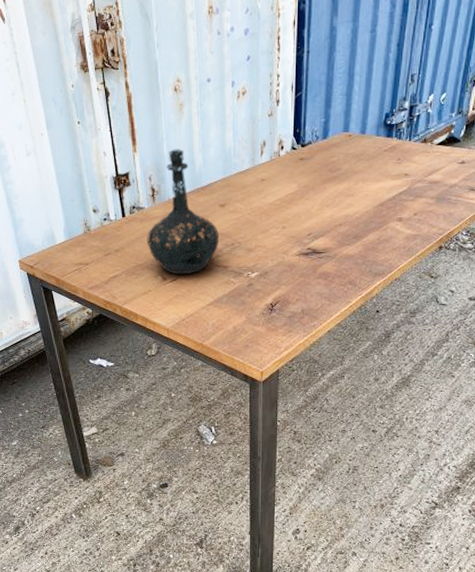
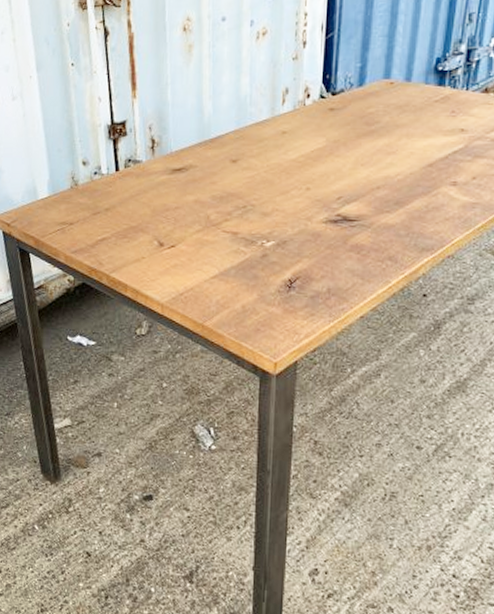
bottle: present [147,149,220,275] -> none [142,95,229,241]

